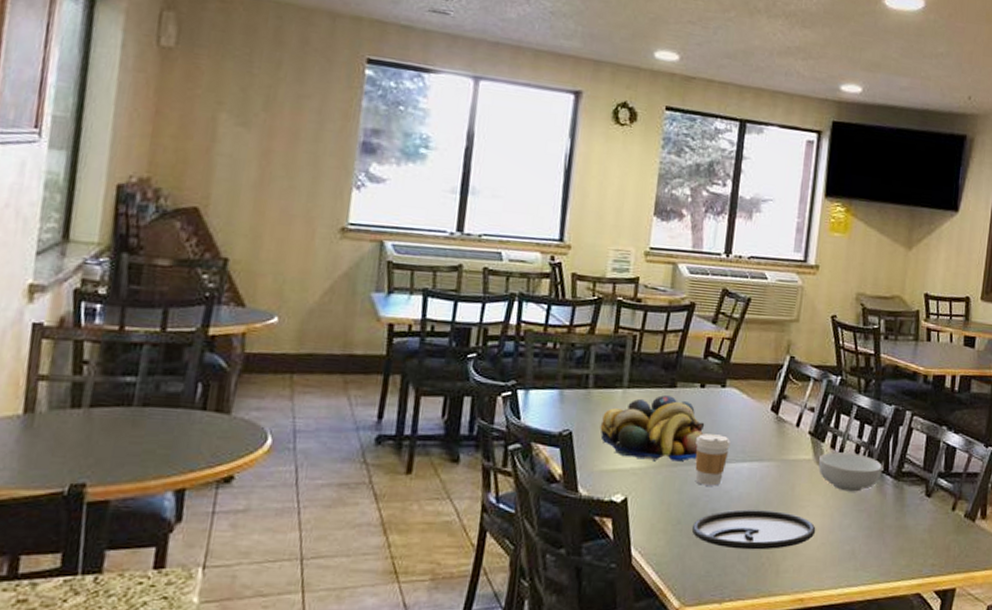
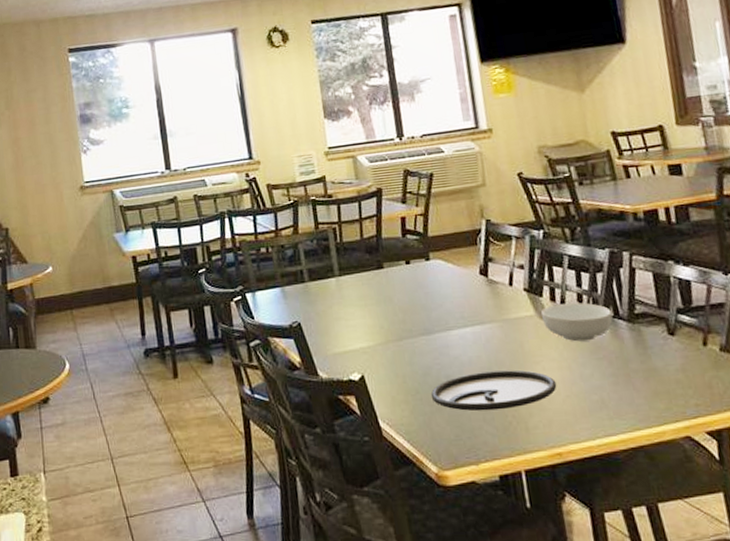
fruit bowl: present [600,395,705,462] -> none [323,277,420,339]
coffee cup: present [695,434,730,486] -> none [414,305,449,355]

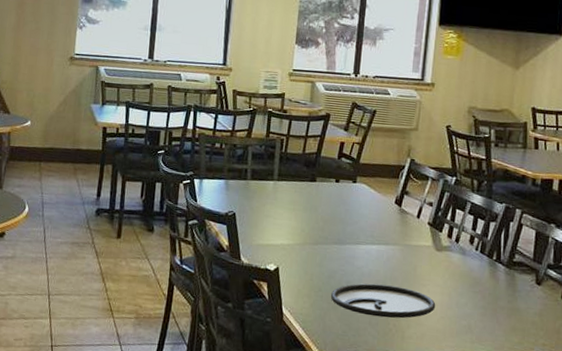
cereal bowl: present [541,302,613,342] -> none [437,241,495,276]

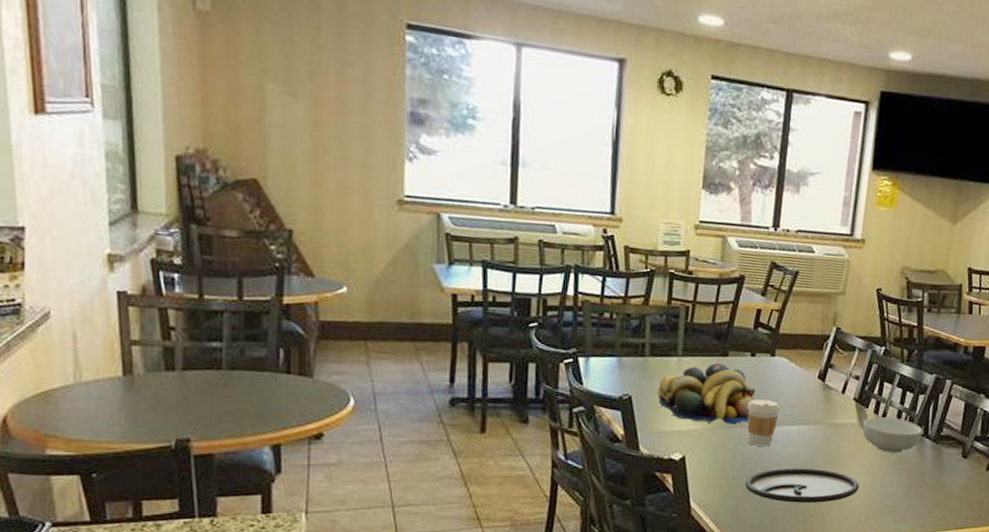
fruit bowl: none [256,187,340,241] -> present [657,363,756,424]
coffee cup: none [332,220,361,263] -> present [747,399,780,447]
cereal bowl: none [437,241,495,276] -> present [862,417,922,453]

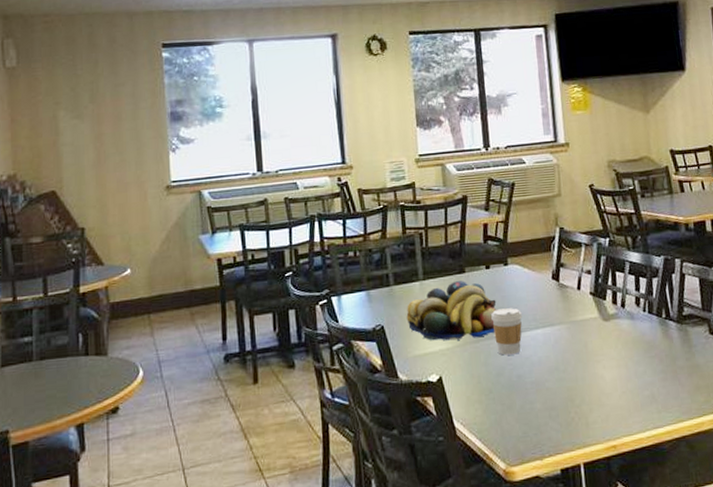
plate: present [745,468,860,504] -> none [503,368,615,409]
cereal bowl: present [862,417,922,453] -> none [603,305,665,342]

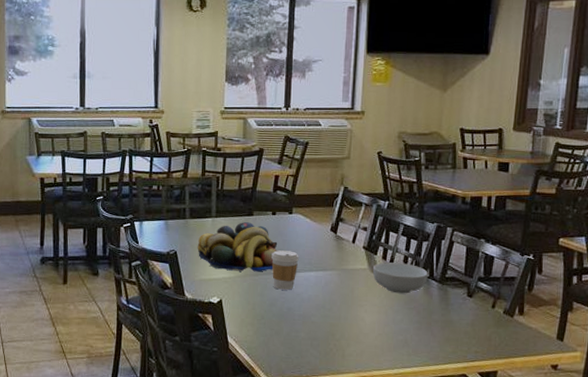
cereal bowl: none [603,305,665,342] -> present [372,262,428,294]

